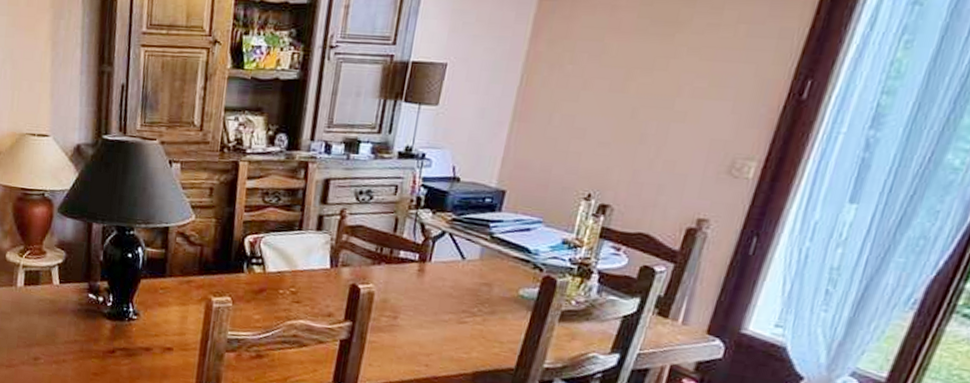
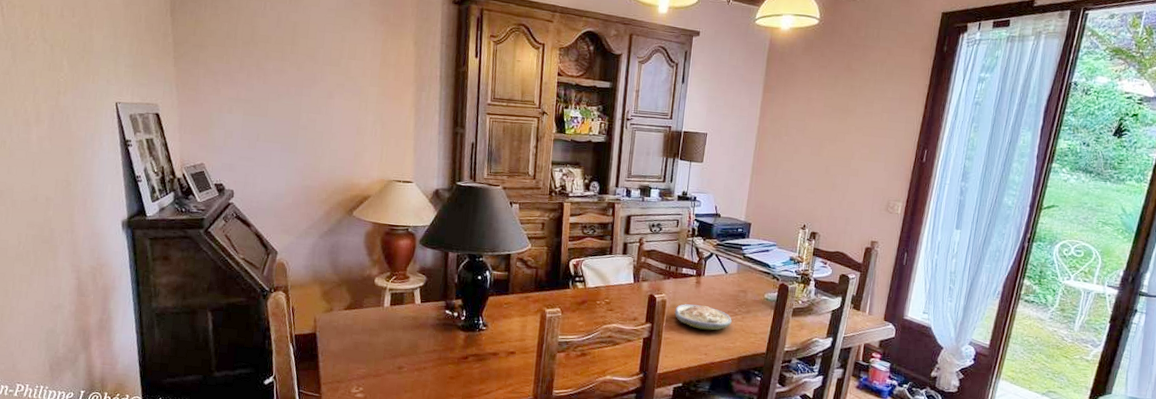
soup: none [385,298,468,335] -> present [674,304,732,330]

